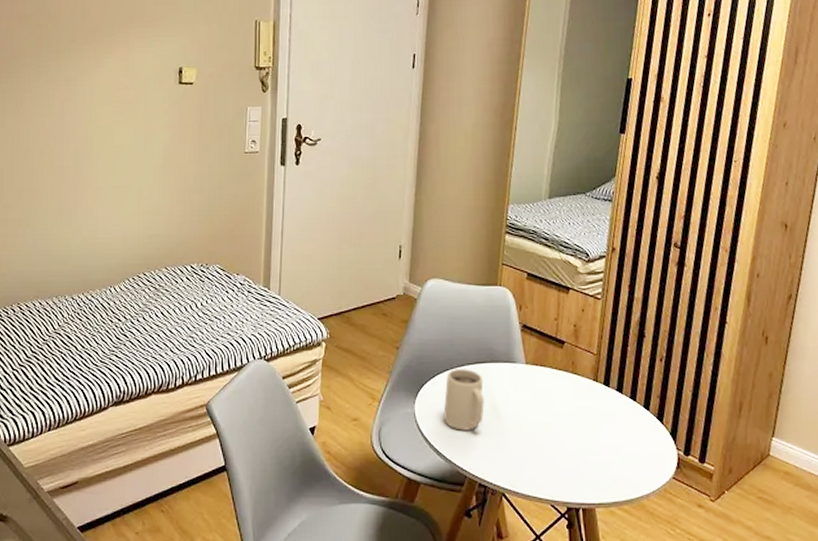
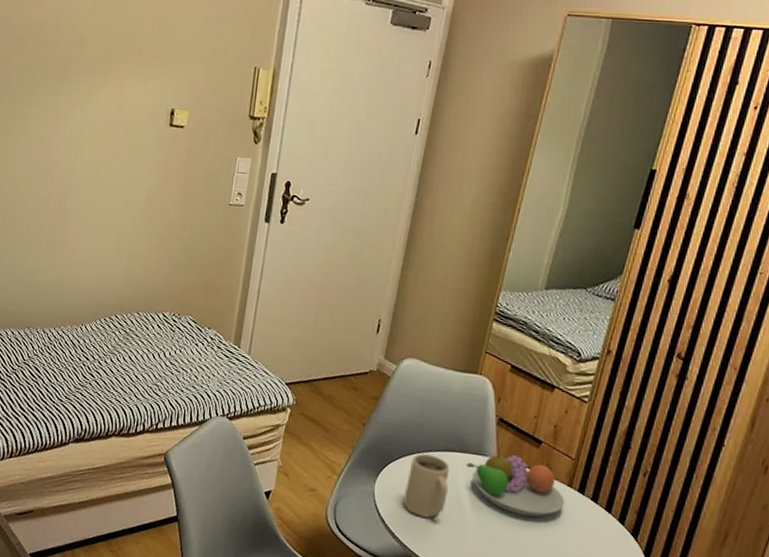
fruit bowl: none [498,353,593,416] -> present [466,448,565,518]

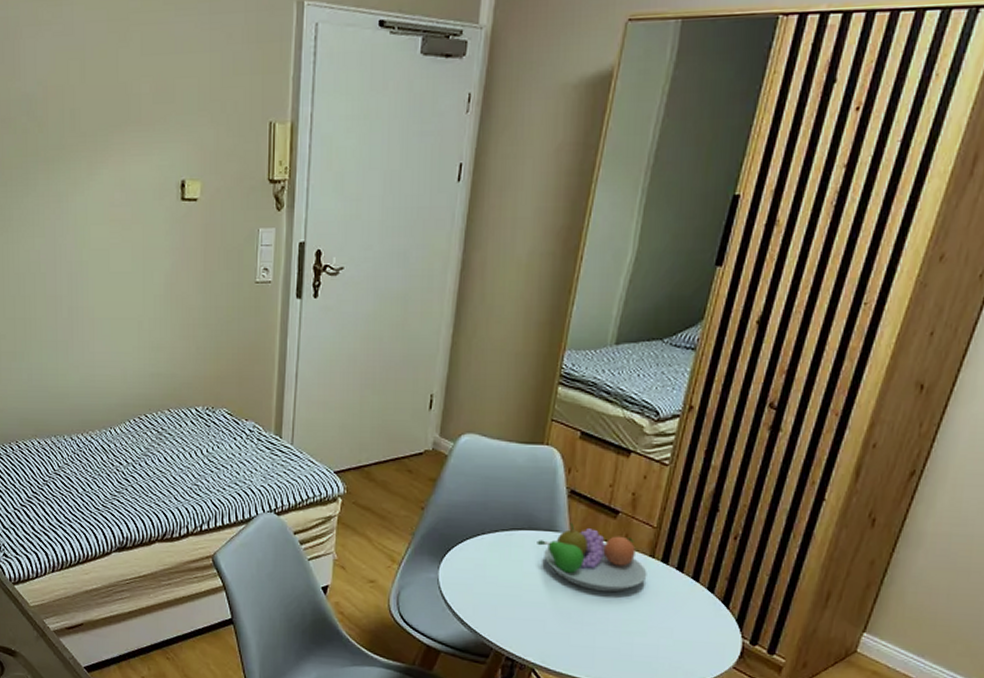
mug: present [403,453,450,518] -> none [470,535,519,601]

